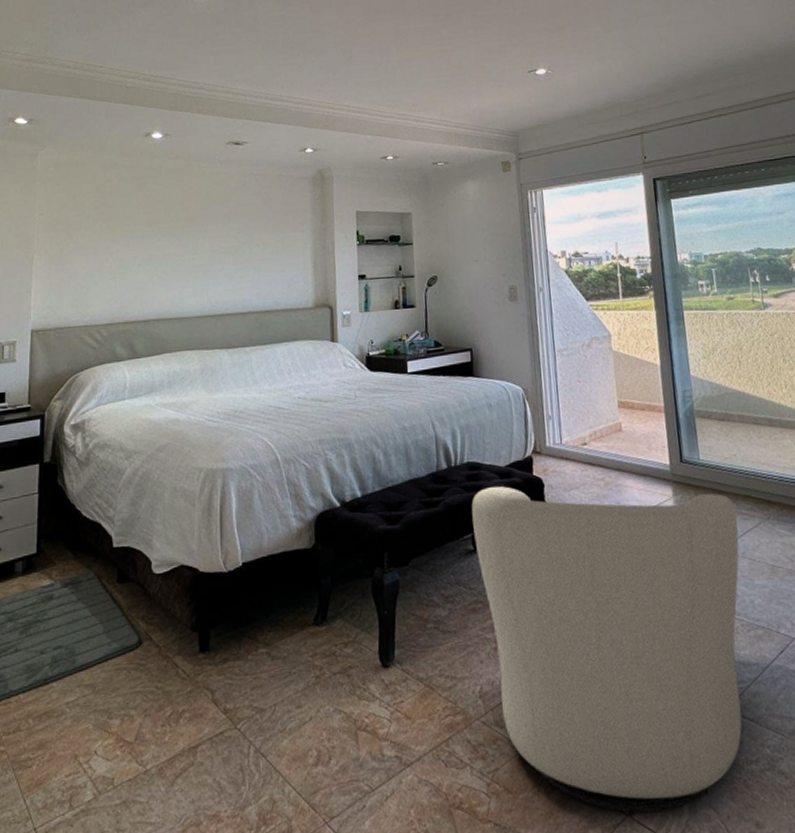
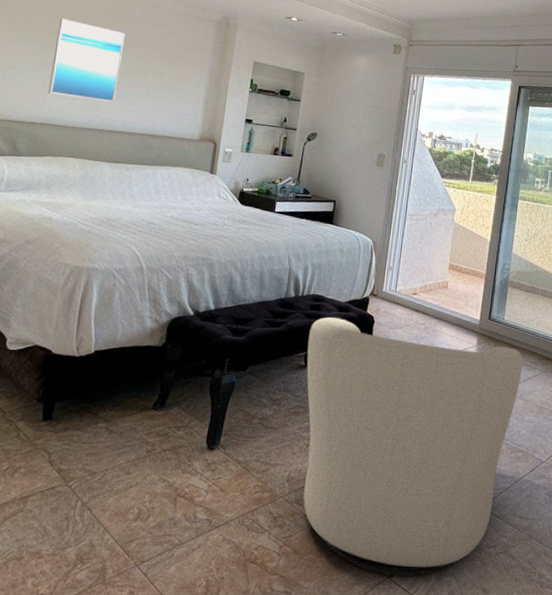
wall art: none [156,206,224,287] -> present [47,18,126,103]

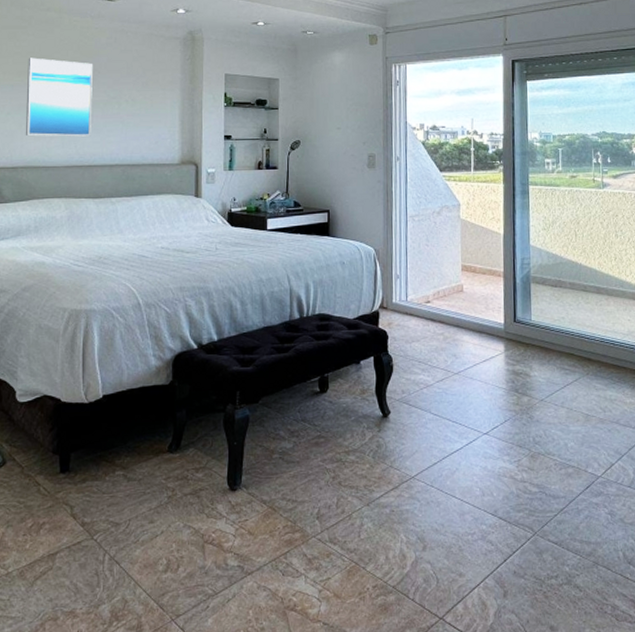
chair: present [303,317,523,579] -> none [320,337,560,620]

